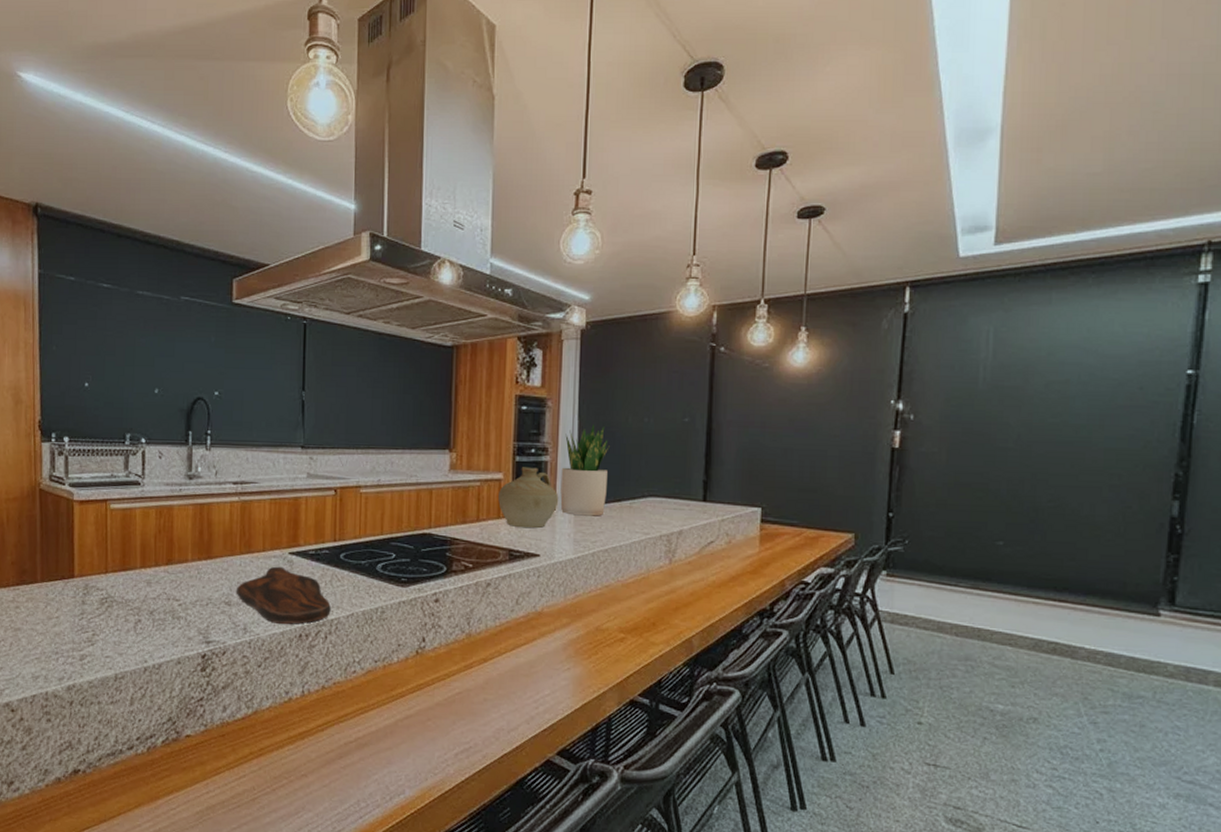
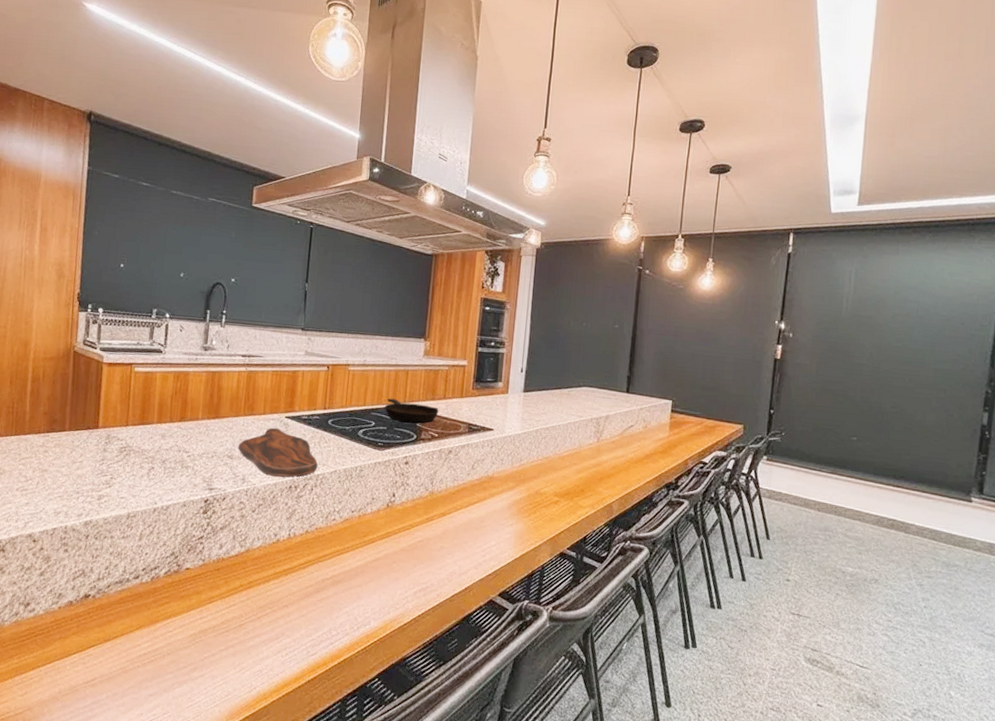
frying pan: none [406,524,472,553] -> present [384,398,439,424]
ceramic jug: present [498,467,559,529] -> none [462,356,512,408]
planter: present [560,425,610,516] -> none [512,326,555,400]

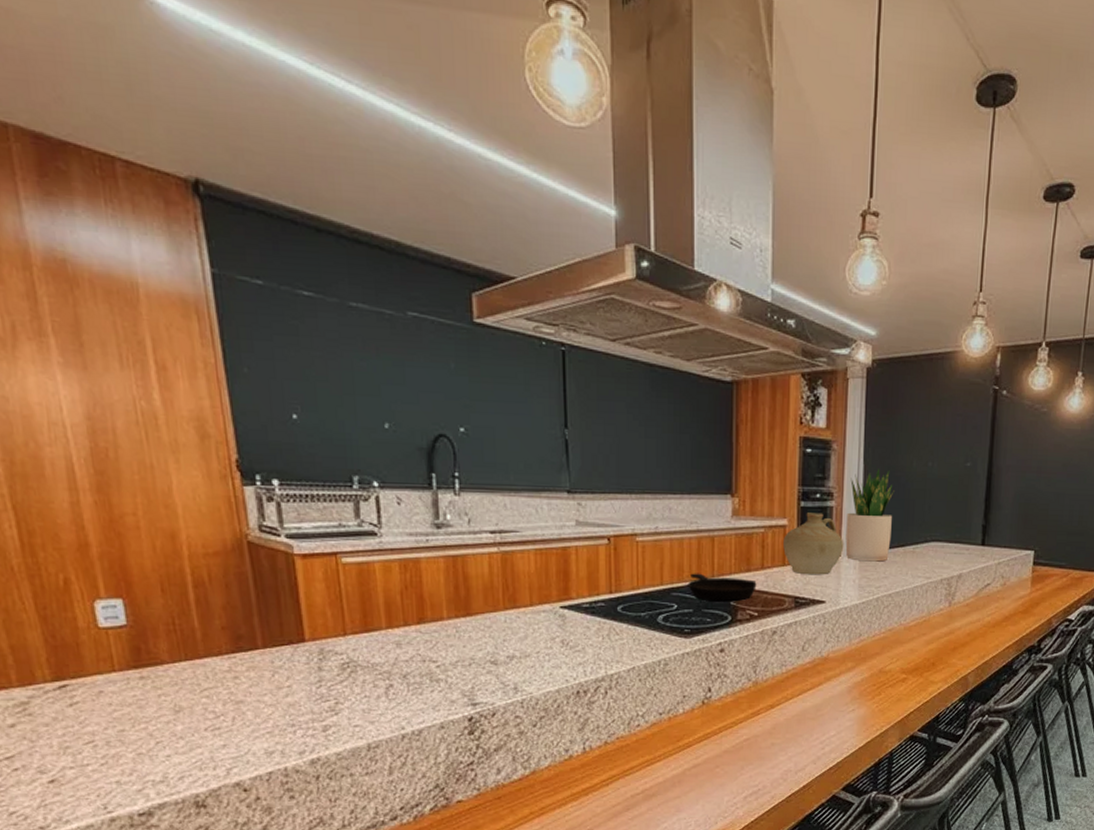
cutting board: present [238,427,318,477] -> none [502,621,610,681]
ceramic jug: none [462,356,512,408] -> present [783,512,844,575]
planter: none [512,326,555,400] -> present [845,469,894,562]

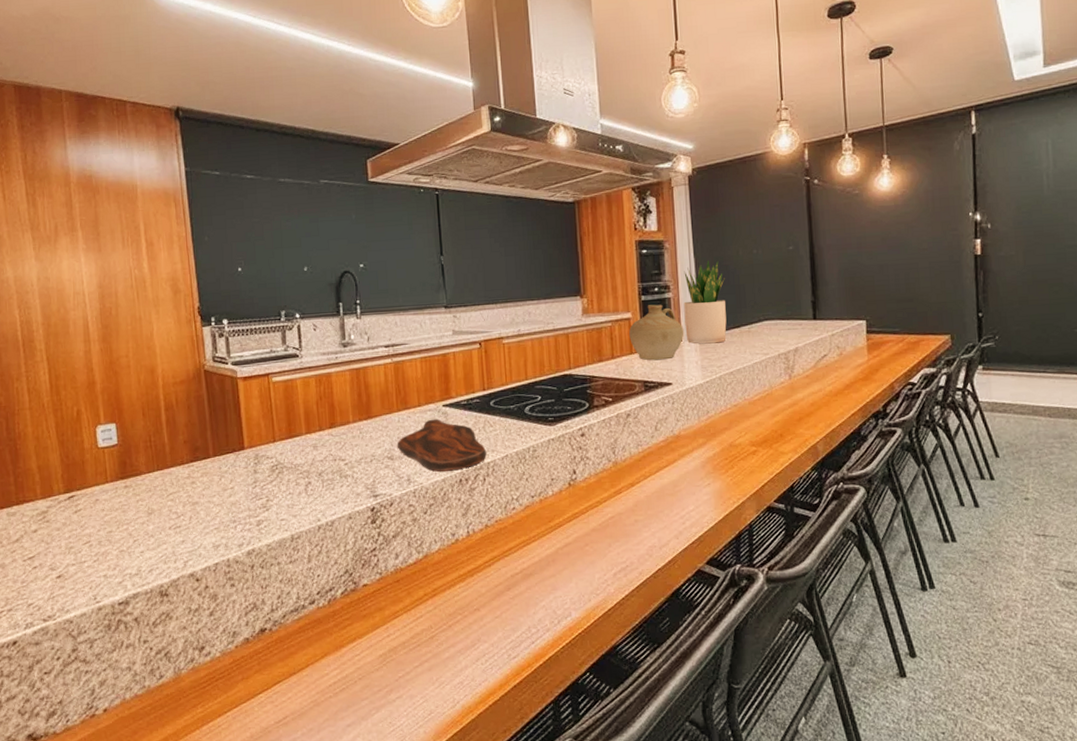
cutting board: none [502,621,610,681] -> present [397,419,487,472]
frying pan: present [688,573,757,602] -> none [548,366,609,391]

